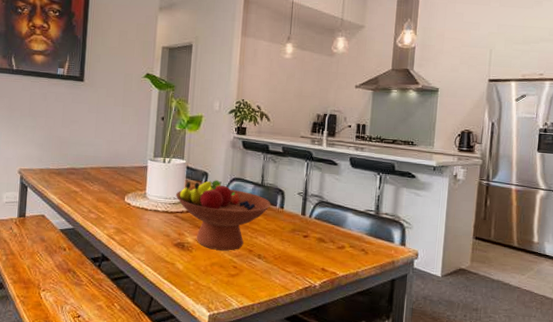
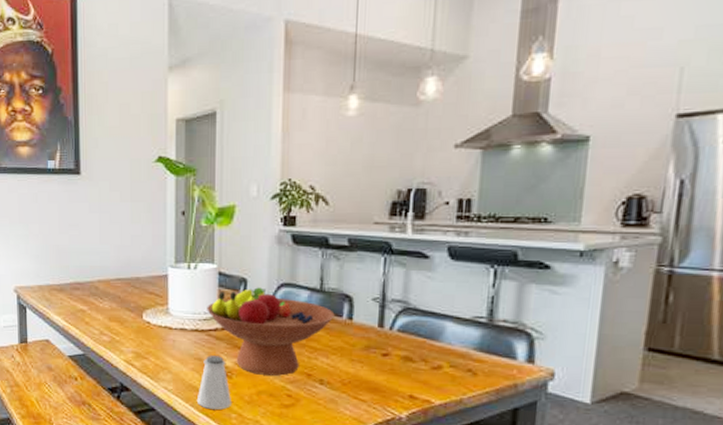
saltshaker: none [163,233,191,278] -> present [196,355,232,410]

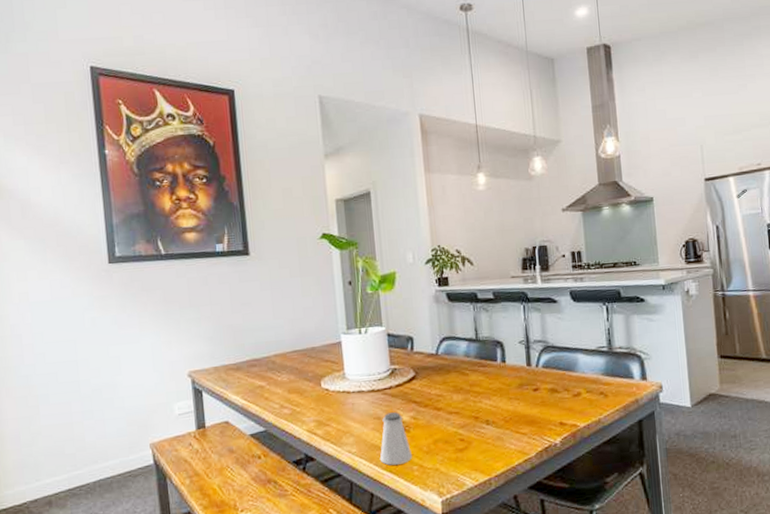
fruit bowl: present [207,287,335,376] -> none [380,343,491,425]

